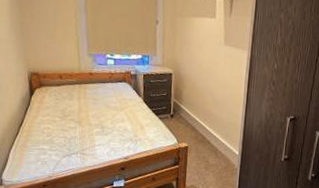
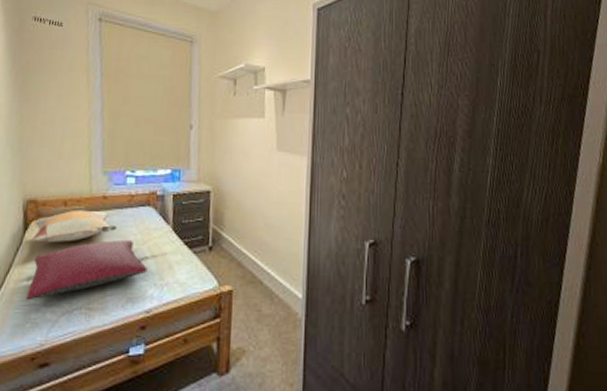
decorative pillow: none [36,82,101,106] -> present [30,209,117,243]
pillow: none [36,106,125,146] -> present [26,239,148,301]

